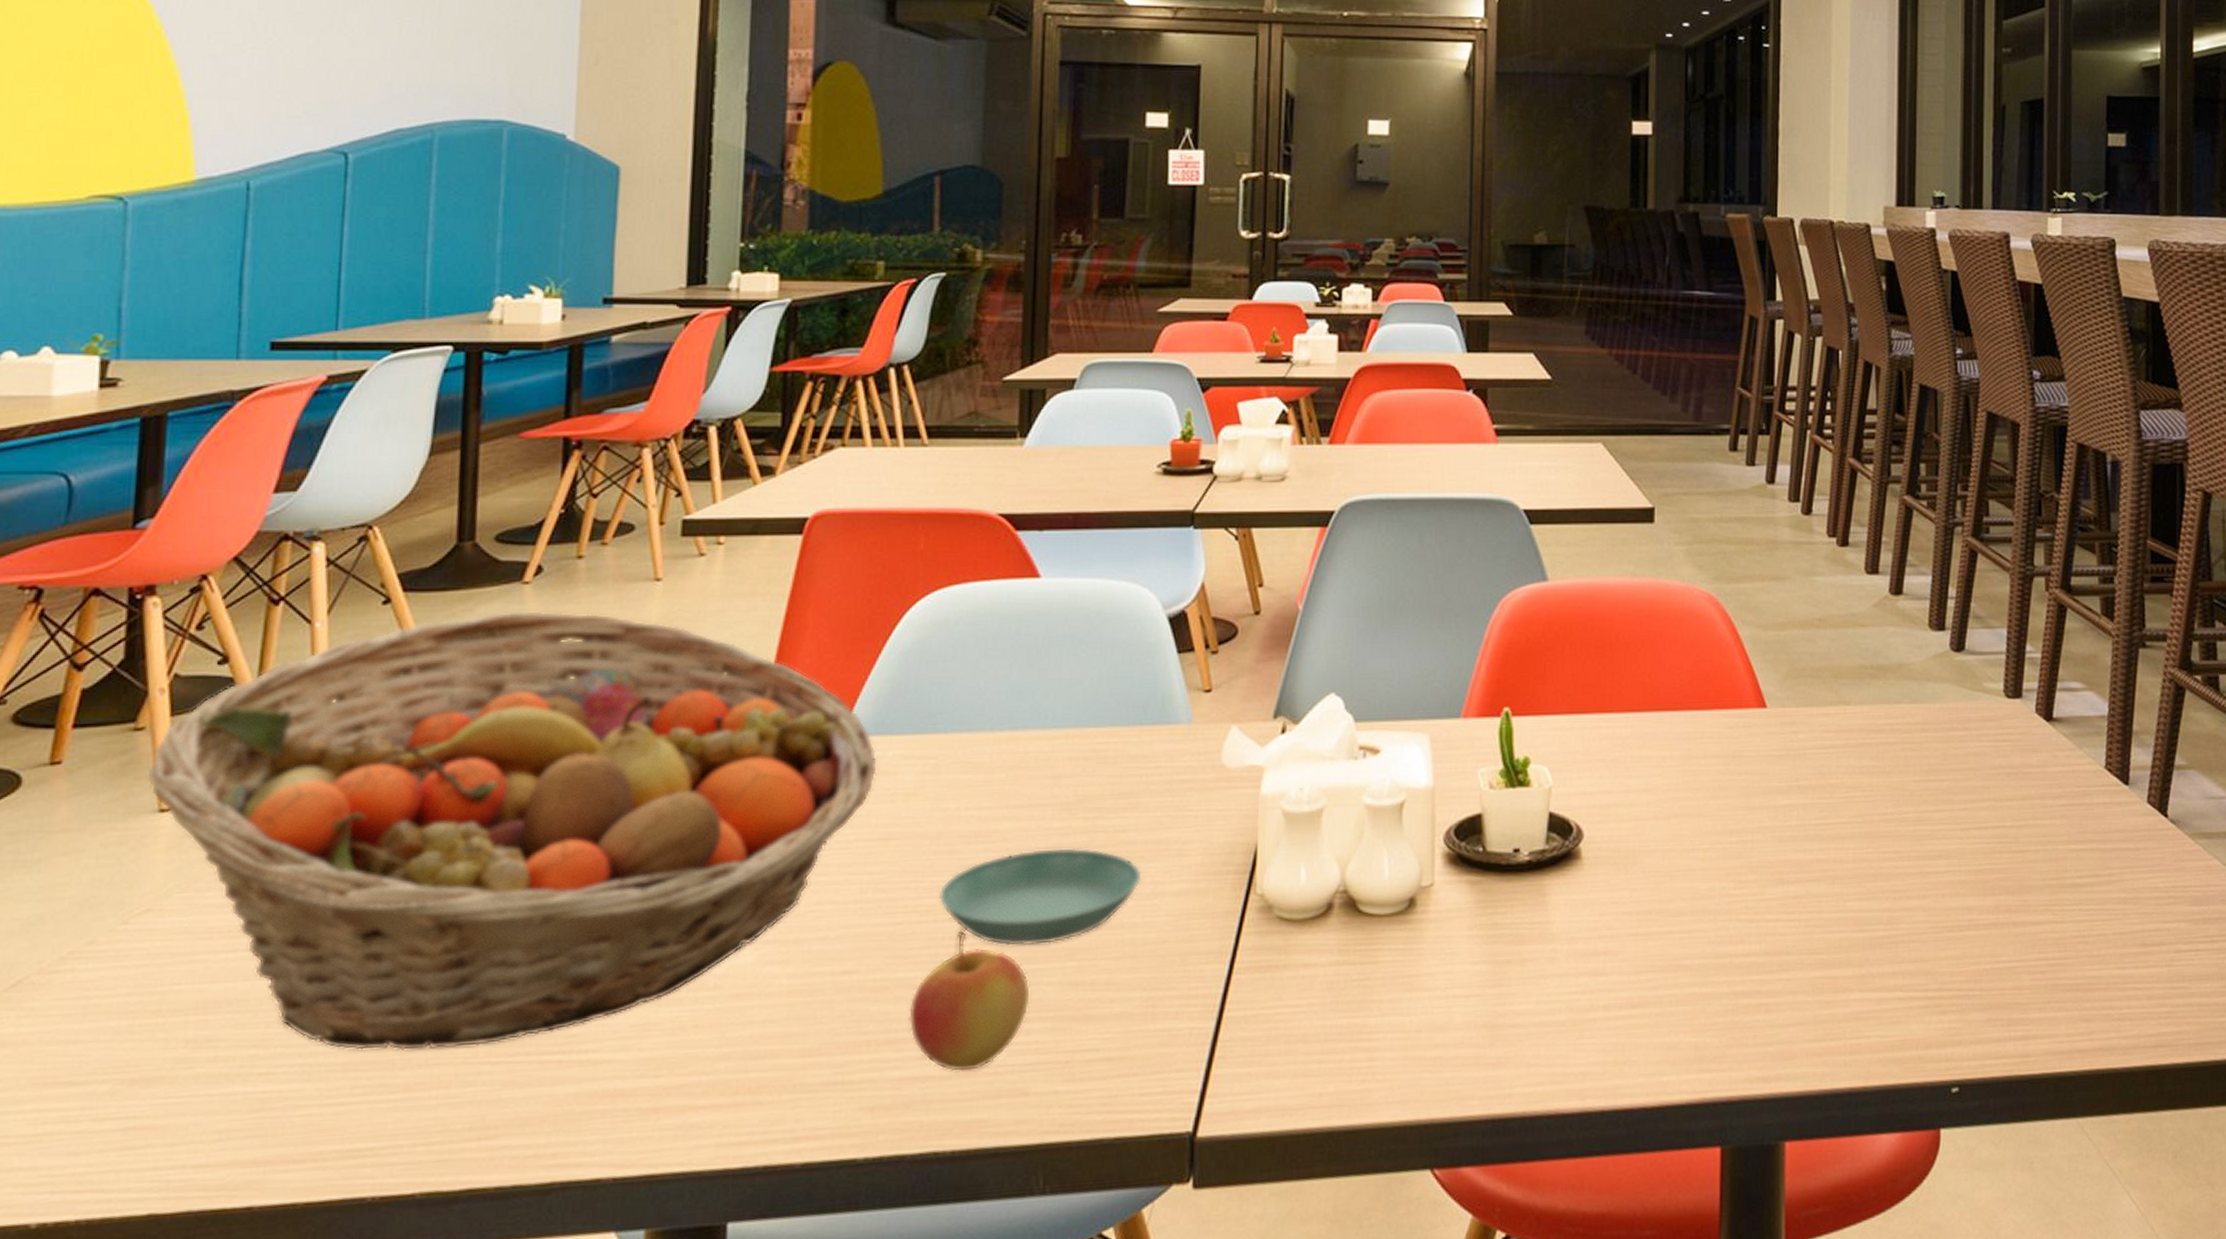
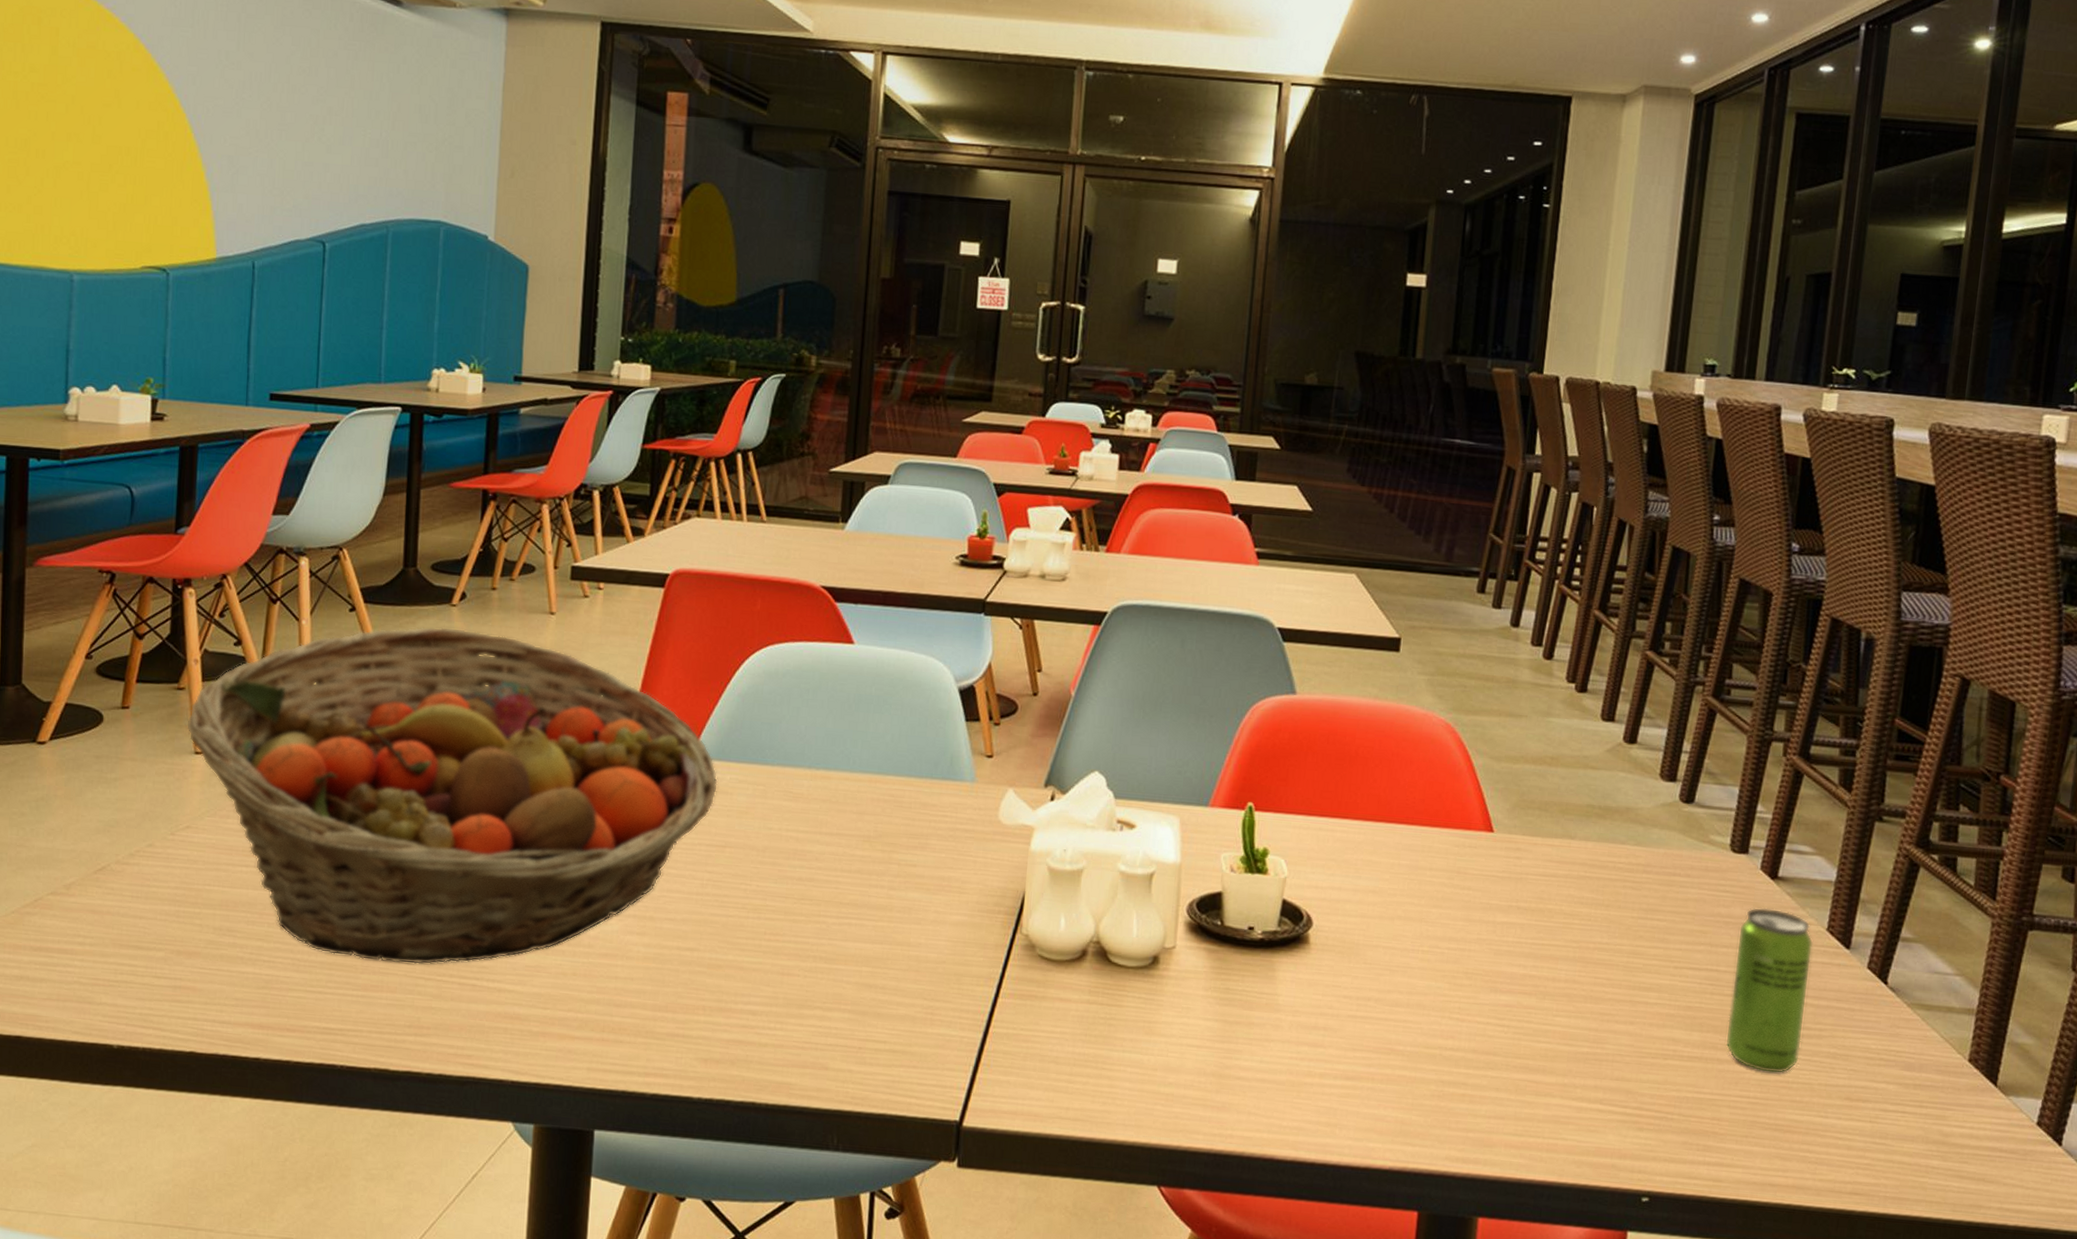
apple: present [908,930,1030,1072] -> none [736,929,833,1043]
saucer: present [938,847,1142,947] -> none [762,871,928,951]
beverage can: none [2019,752,2094,930] -> present [1725,907,1814,1074]

